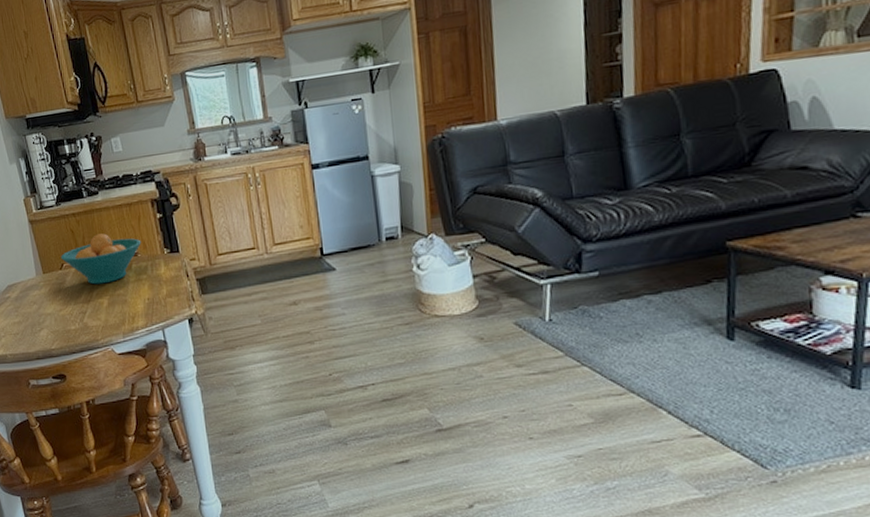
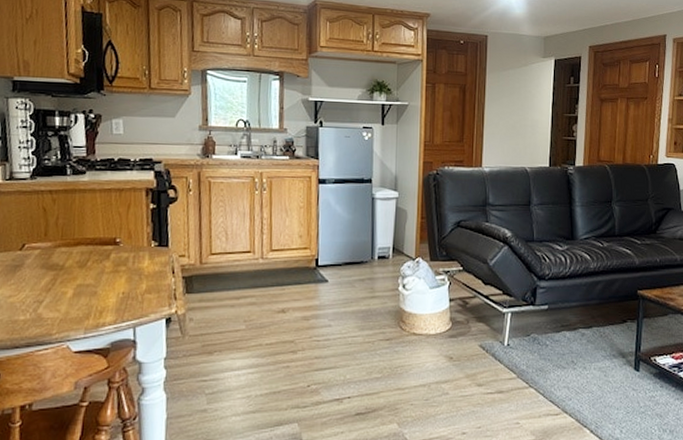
fruit bowl: present [60,233,142,285] -> none [23,216,127,272]

